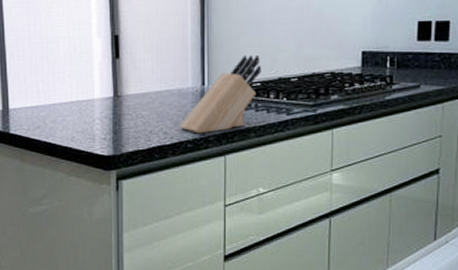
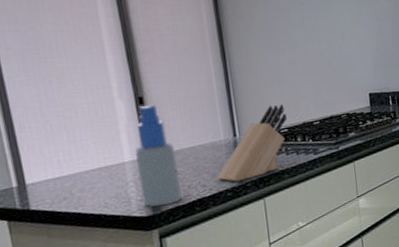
spray bottle: none [104,43,144,148] -> present [135,105,182,207]

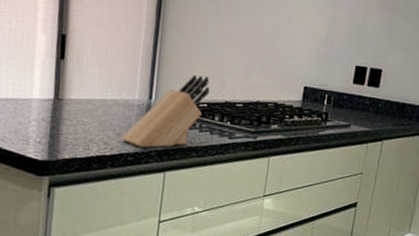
spray bottle: present [135,105,182,207] -> none [41,43,86,155]

